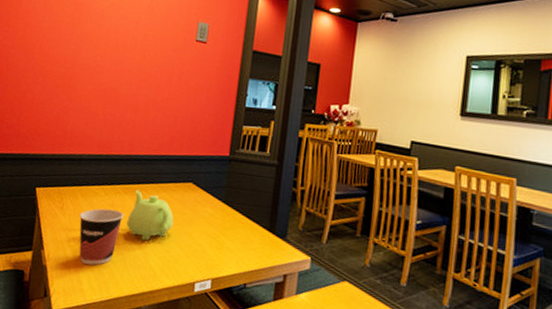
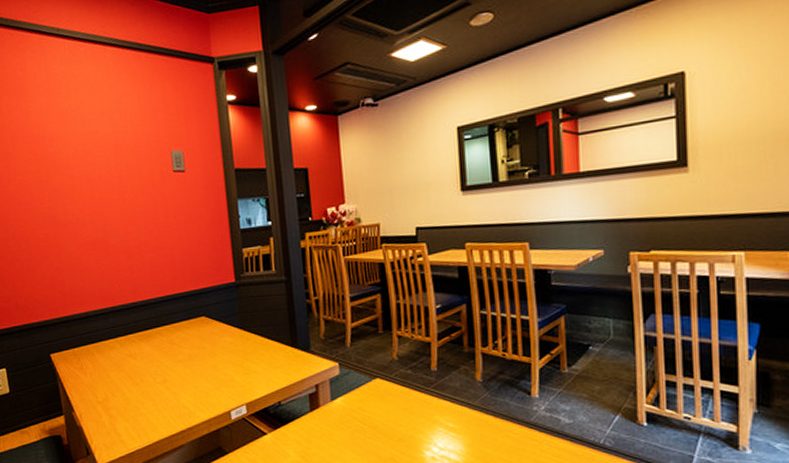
cup: present [79,208,124,265] -> none [100,359,145,416]
teakettle: present [126,189,174,241] -> none [148,334,196,383]

